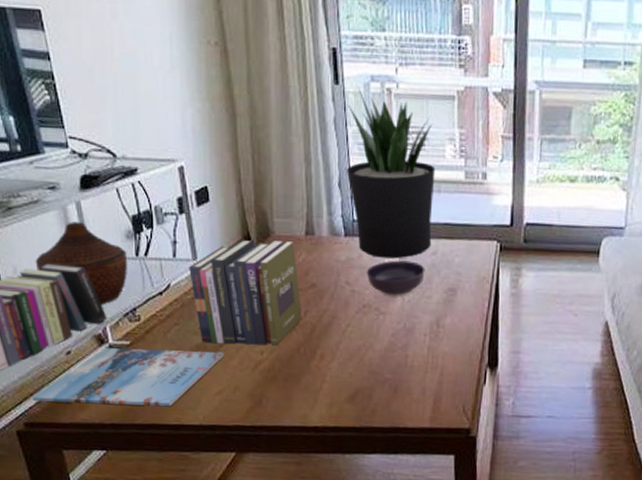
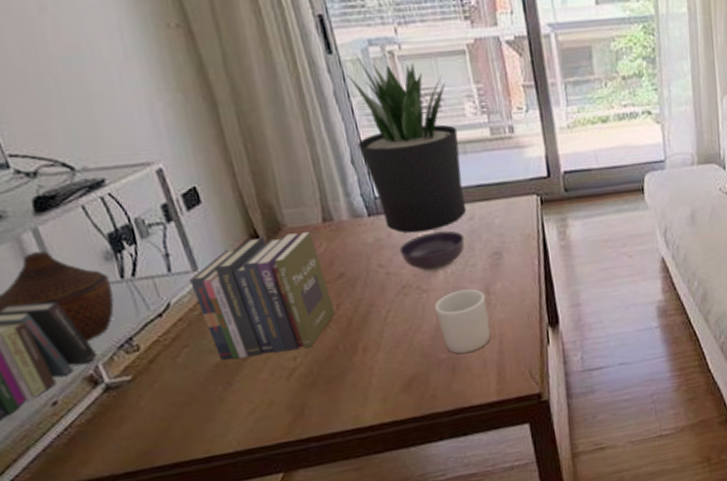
magazine: present [32,348,224,407] -> none [15,366,250,467]
mug: none [387,318,435,378] -> present [434,288,491,354]

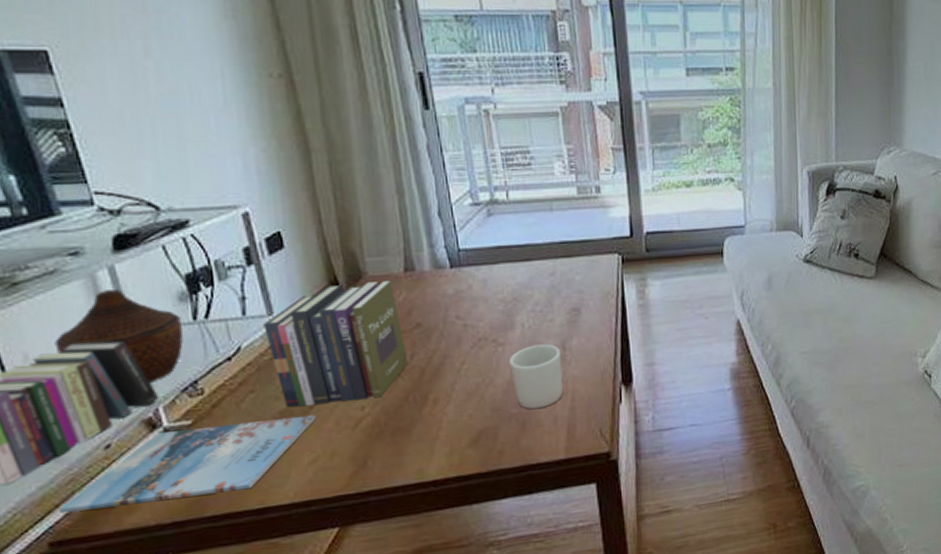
magazine: none [15,366,250,467] -> present [58,414,316,513]
planter: present [348,55,467,233] -> none [442,112,549,286]
bowl: present [399,230,465,272] -> none [478,284,545,326]

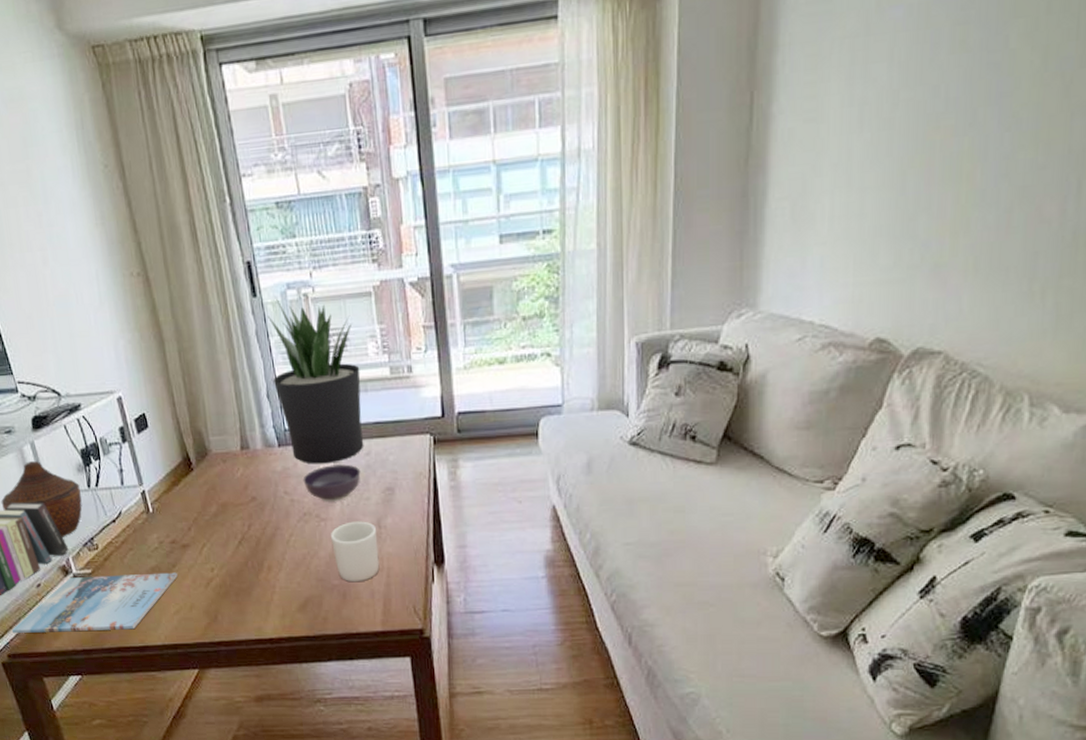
books: present [264,281,408,407] -> none [137,458,247,565]
planter: none [442,112,549,286] -> present [268,298,364,464]
bowl: none [478,284,545,326] -> present [303,463,361,502]

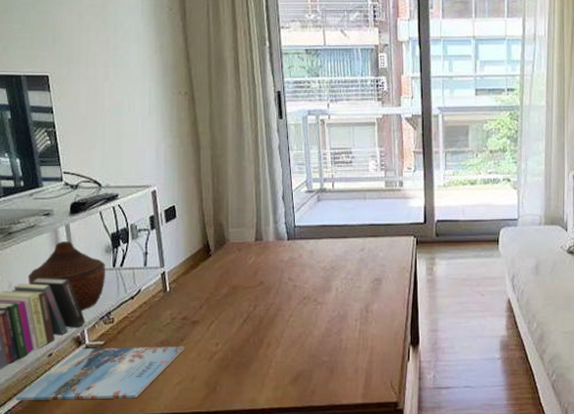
planter: present [268,298,364,464] -> none [288,121,361,256]
bowl: present [303,463,361,502] -> none [305,256,355,289]
mug: present [330,521,380,583] -> none [324,306,365,359]

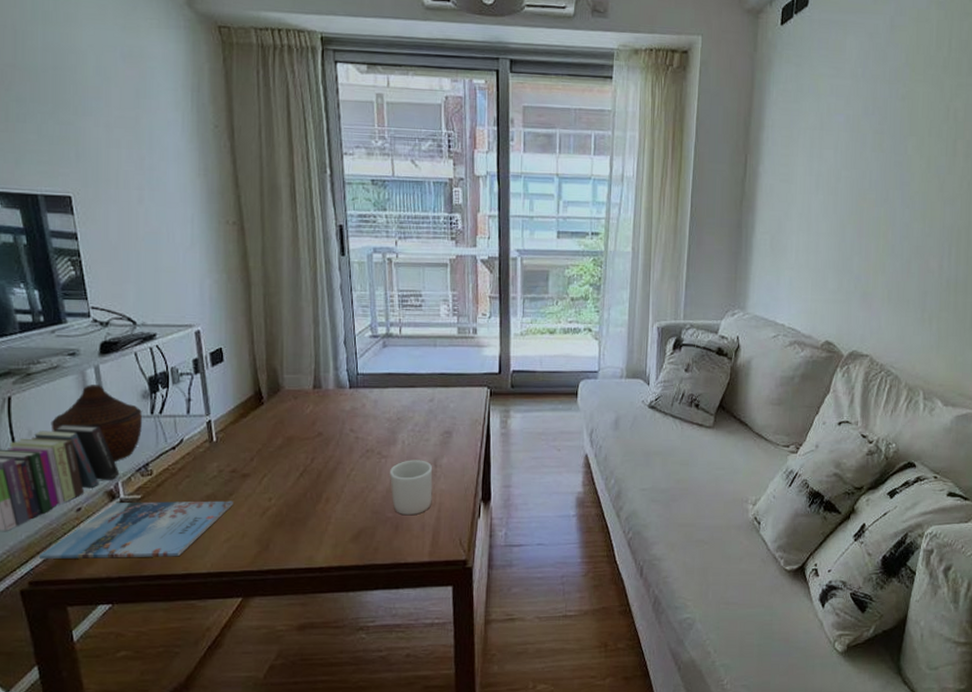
mug: none [324,306,365,359] -> present [389,460,433,516]

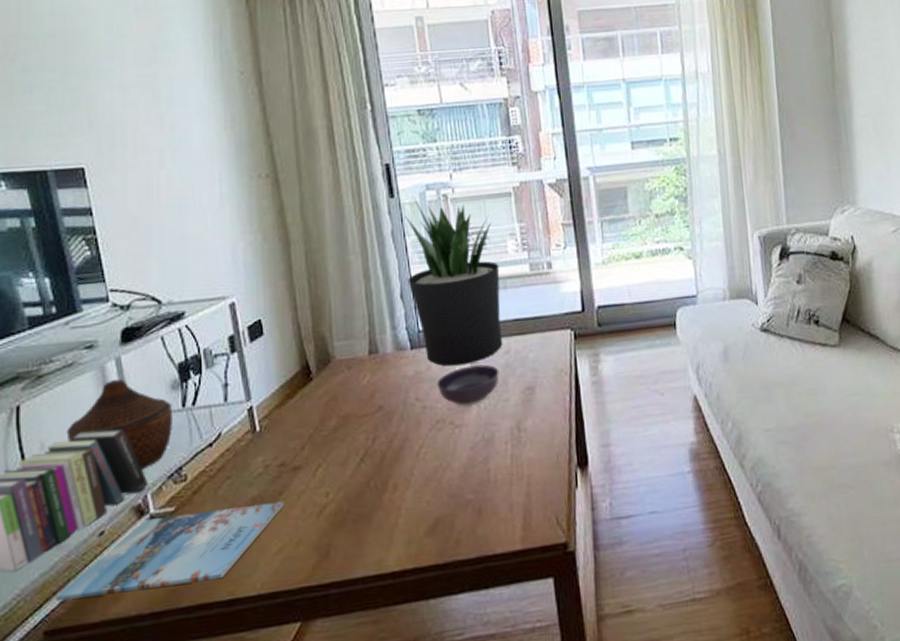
planter: none [351,259,432,407] -> present [405,198,503,366]
bowl: none [369,407,423,441] -> present [436,364,500,406]
mug: present [389,460,433,516] -> none [465,425,519,496]

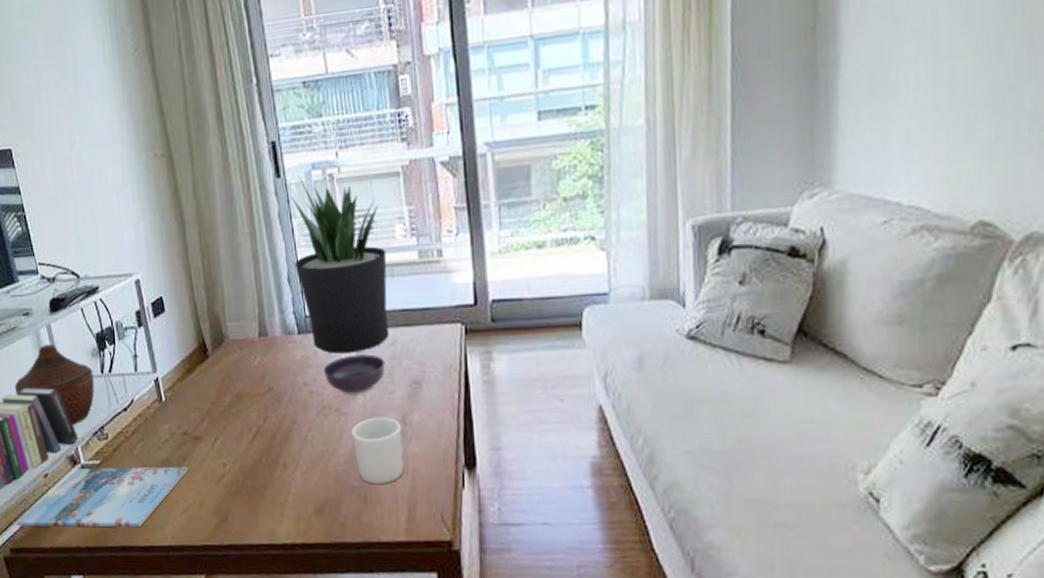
mug: none [465,425,519,496] -> present [350,417,404,485]

